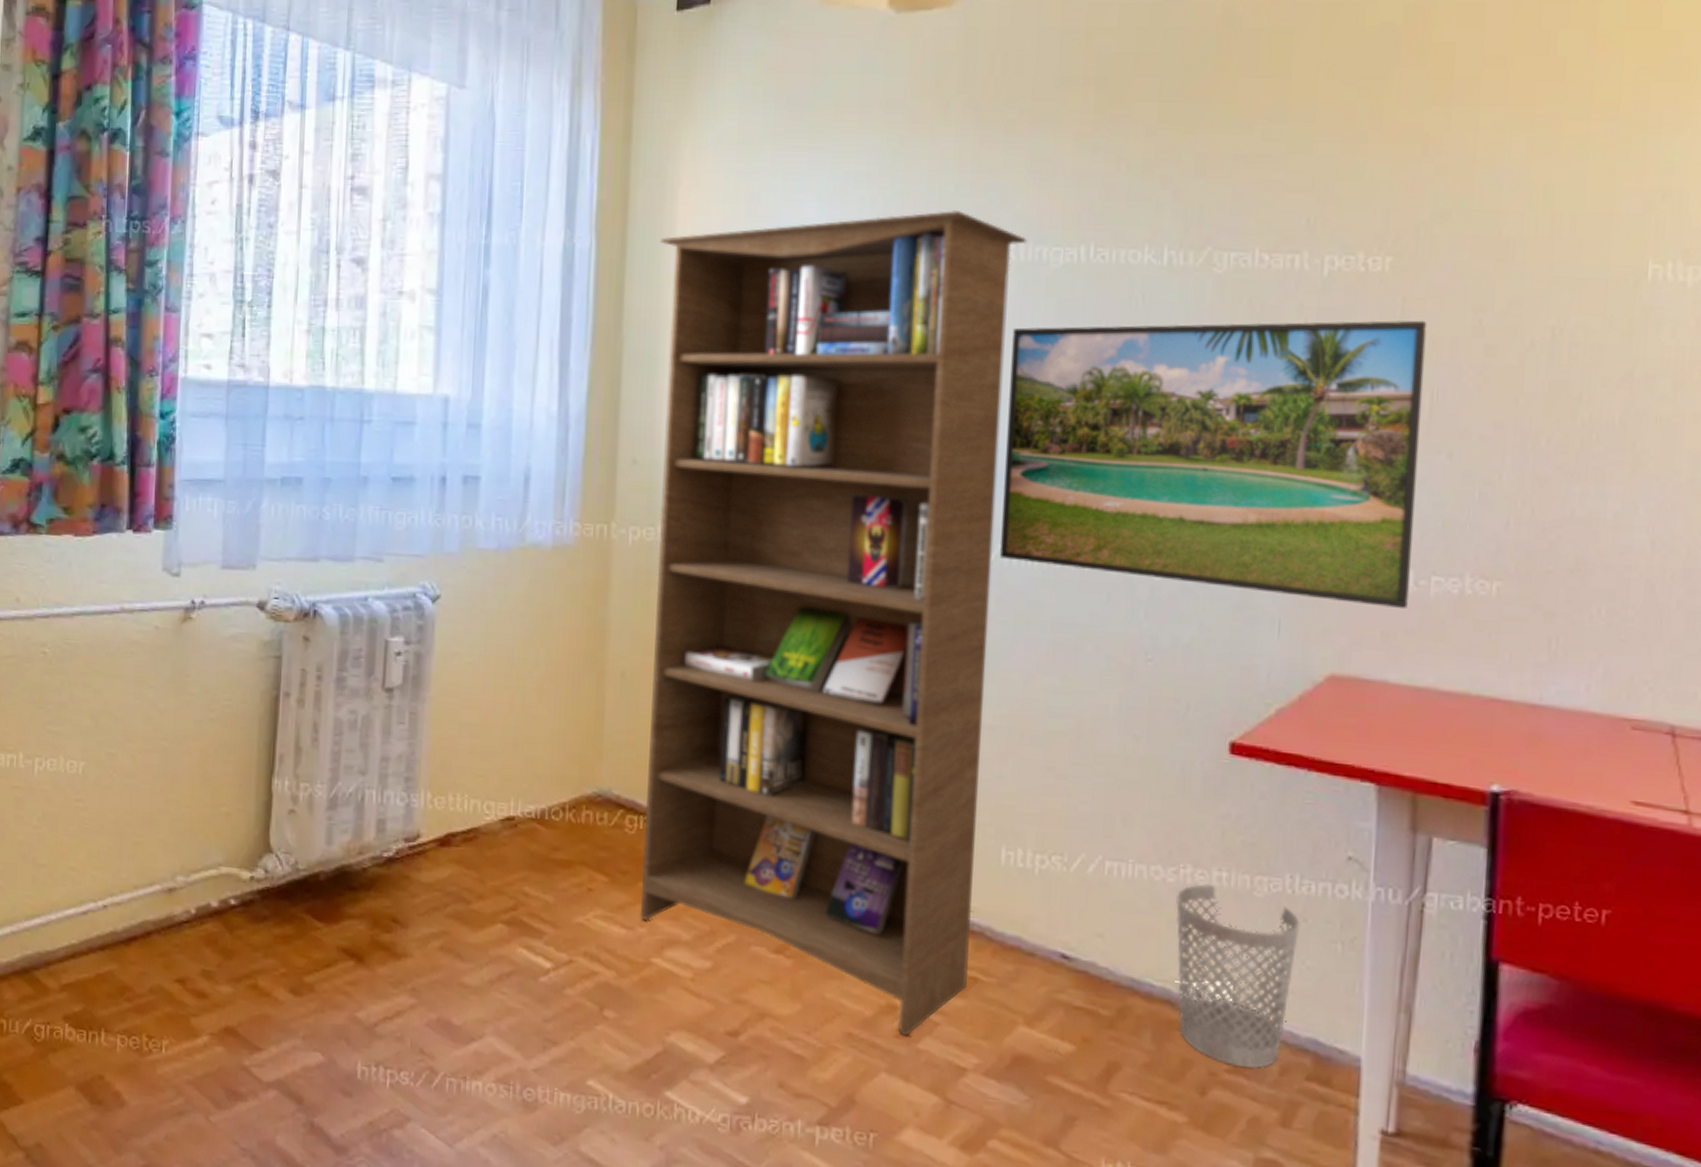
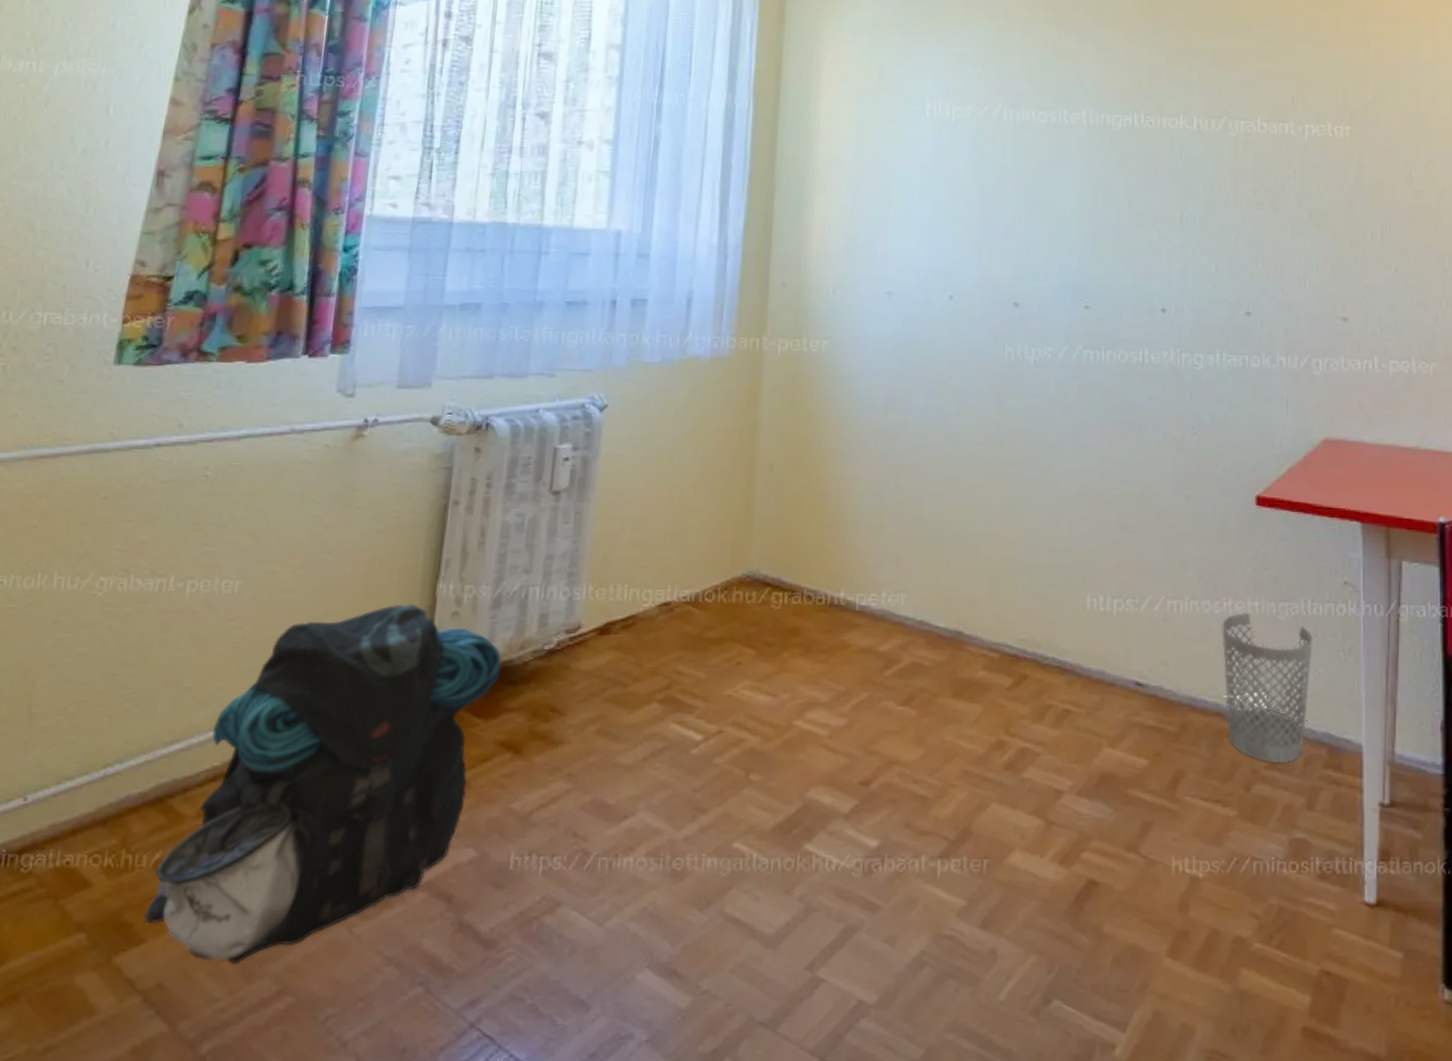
backpack: none [20,797,341,1136] -> present [144,604,502,965]
bookcase: present [641,209,1028,1037] -> none [784,84,1095,769]
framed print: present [1000,320,1427,610] -> none [1080,172,1376,386]

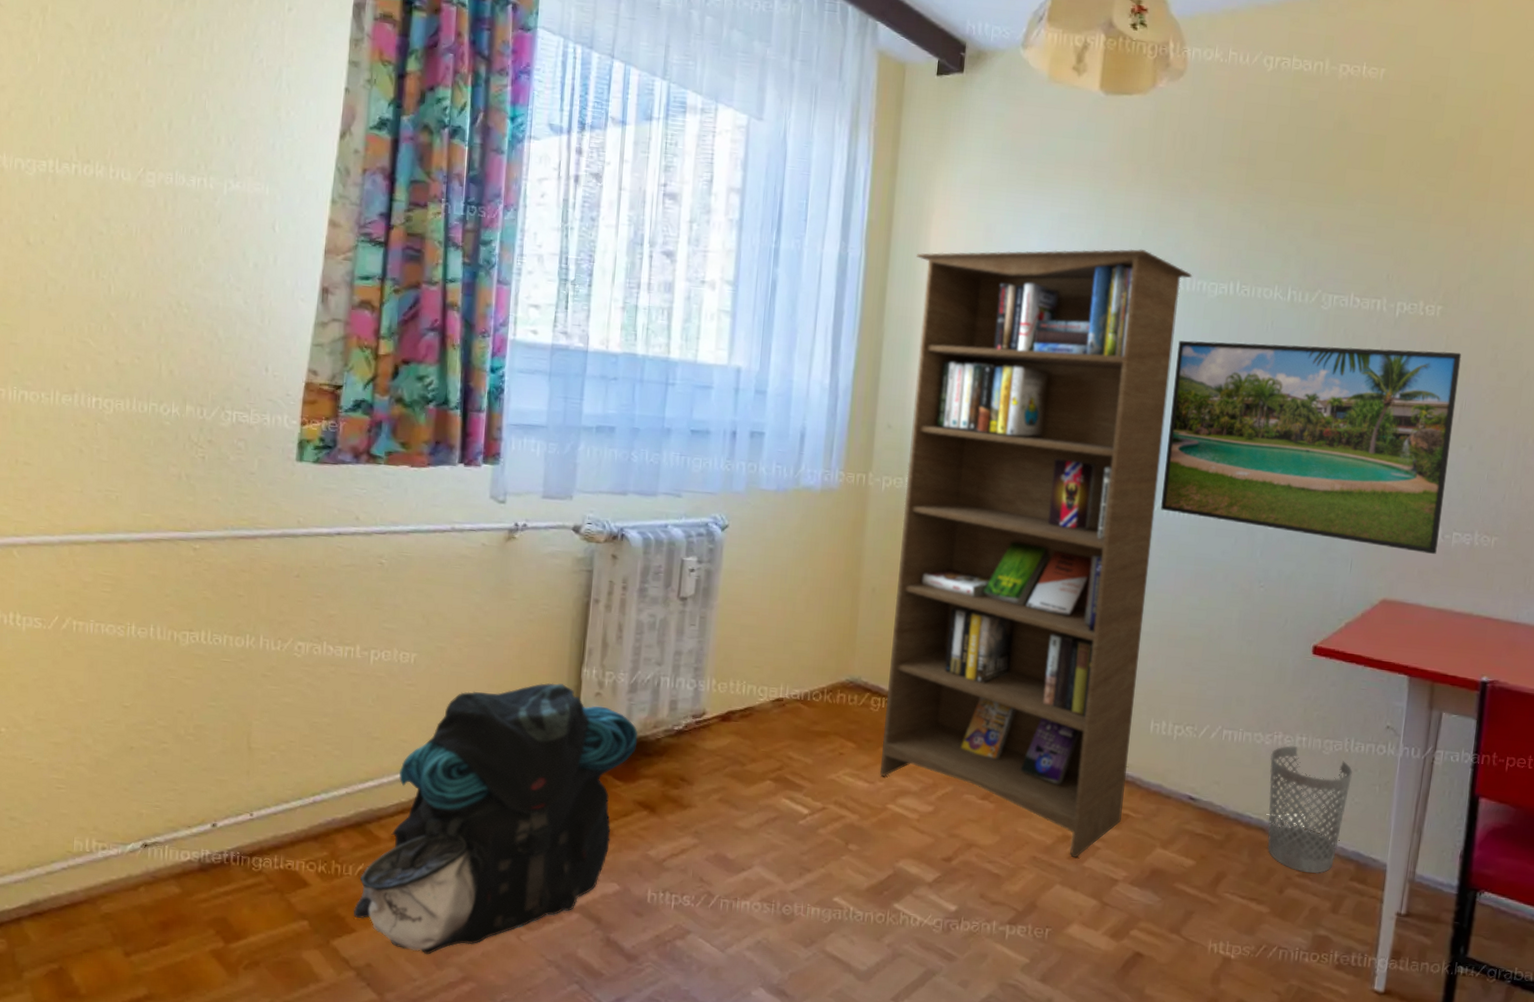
bookcase: none [784,84,1095,769] -> present [880,248,1193,858]
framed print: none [1080,172,1376,386] -> present [1161,340,1462,555]

